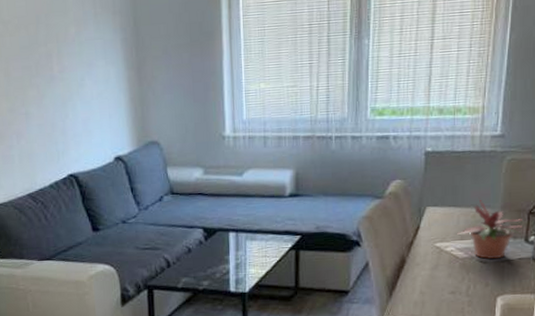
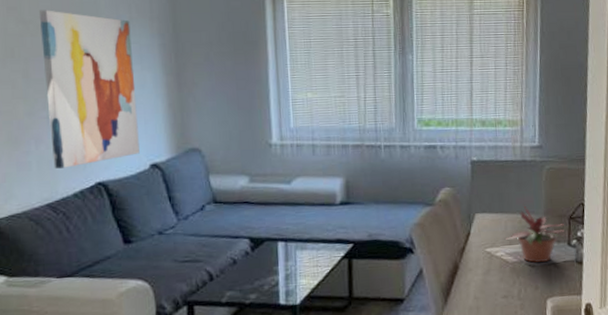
wall art: none [15,9,105,162] -> present [38,10,140,169]

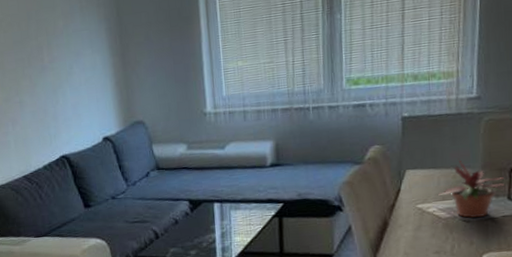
wall art: present [38,10,140,169] -> none [8,7,94,146]

